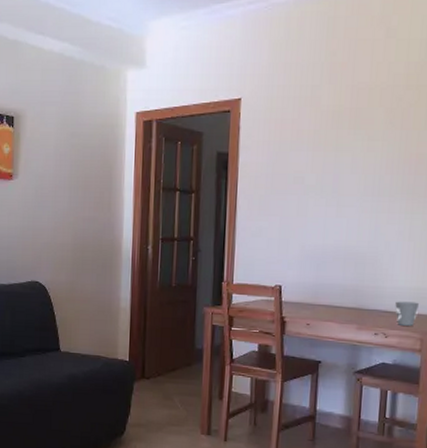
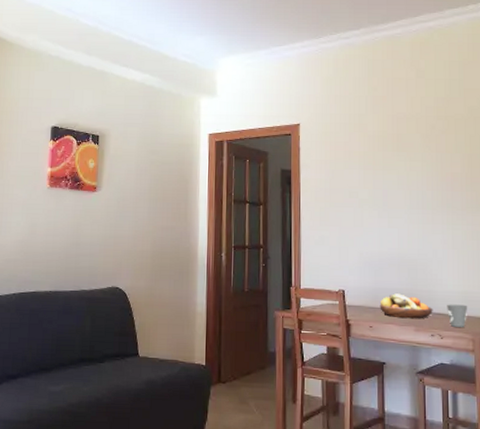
fruit bowl: none [319,289,380,316] -> present [380,293,433,318]

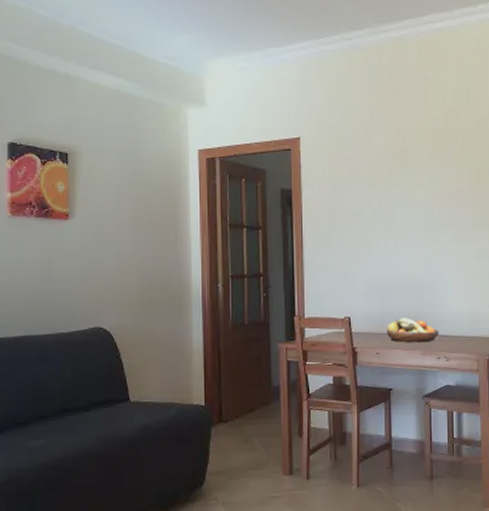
mug: present [447,304,468,327] -> none [453,325,473,348]

